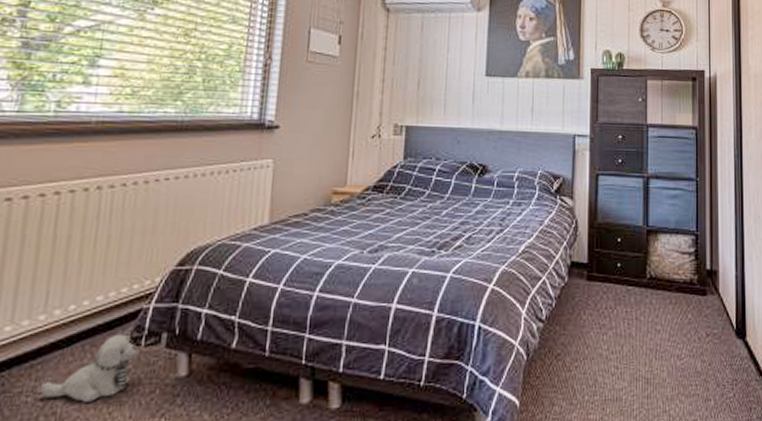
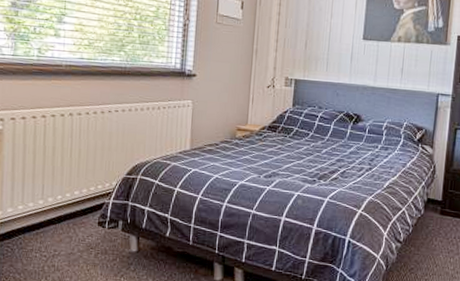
plush toy: present [39,334,136,402] -> none [43,218,102,261]

